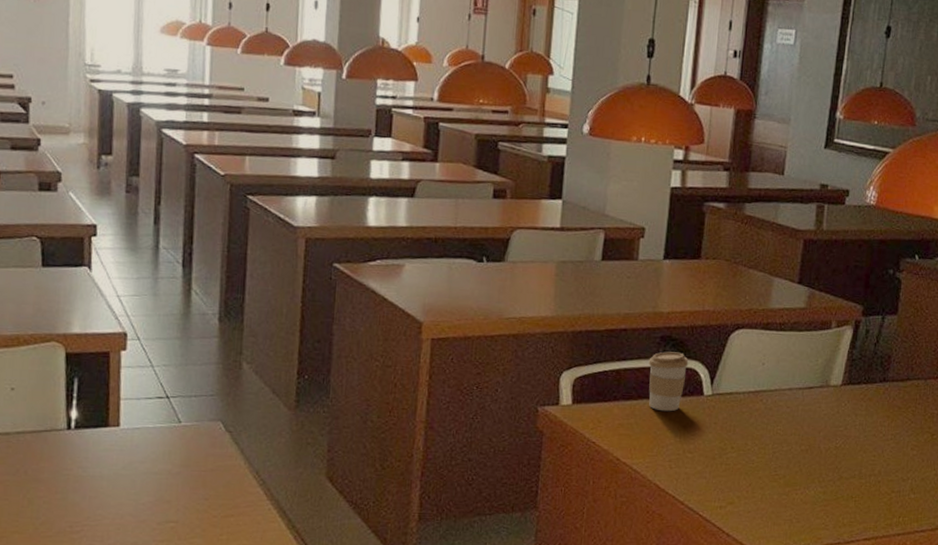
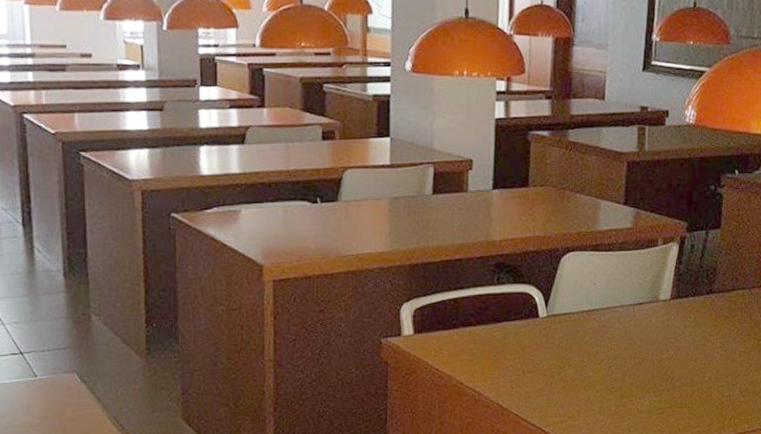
coffee cup: present [648,351,689,412] -> none [484,278,523,335]

